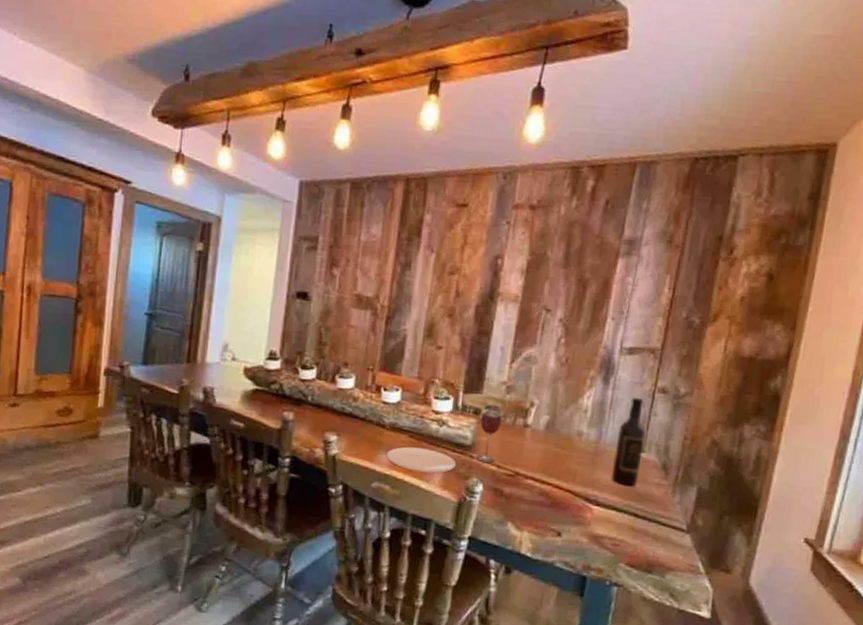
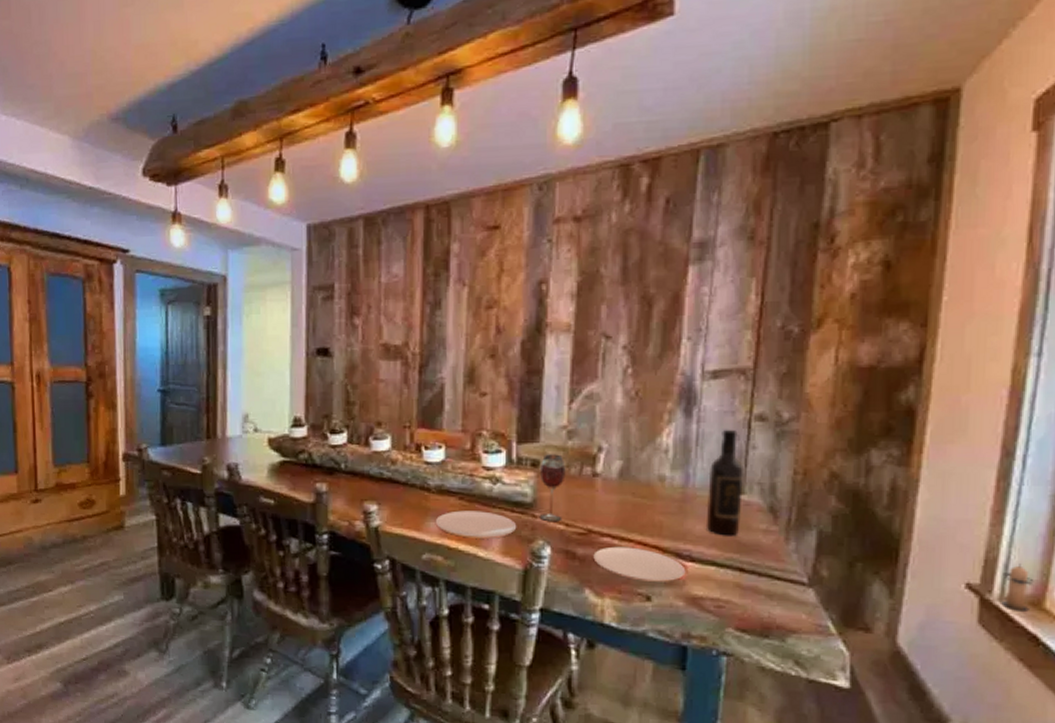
plate: none [517,488,592,522] -> present [593,546,686,582]
candle: none [829,525,854,565] -> present [1001,564,1034,613]

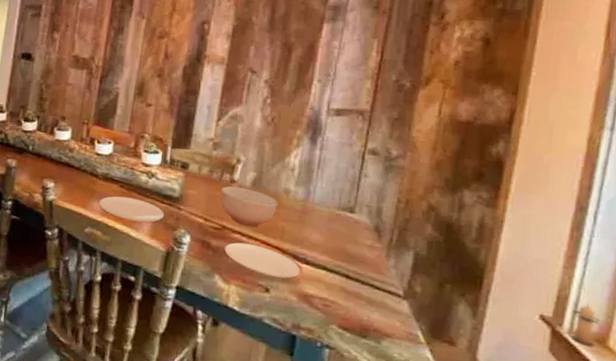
wineglass: present [539,454,566,521] -> none [184,159,209,216]
bowl: none [582,480,653,527] -> present [220,185,279,228]
wine bottle: present [705,429,745,536] -> none [320,157,357,247]

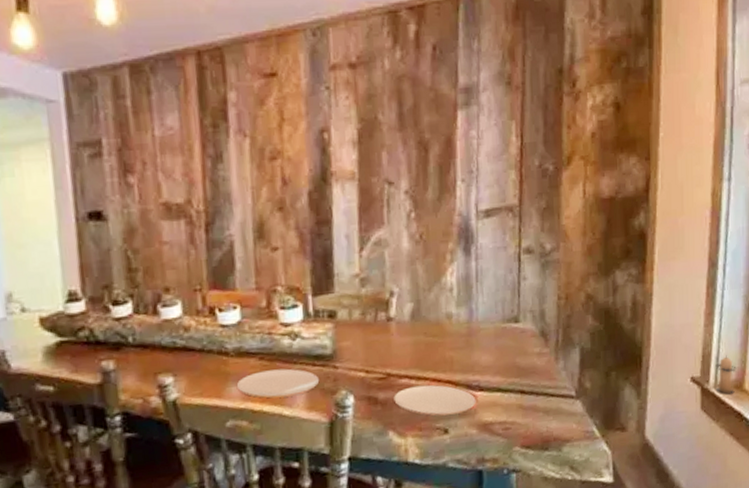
bowl: present [220,185,279,228] -> none [378,322,443,367]

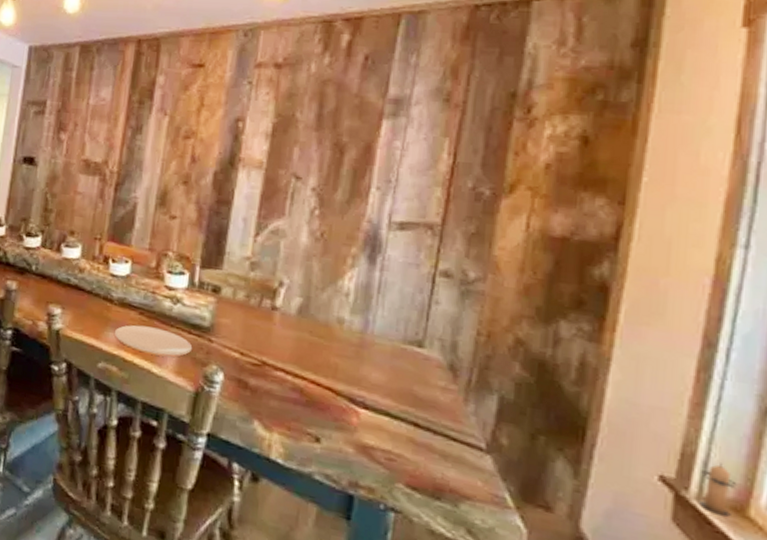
plate: present [394,384,476,416] -> none [265,381,358,427]

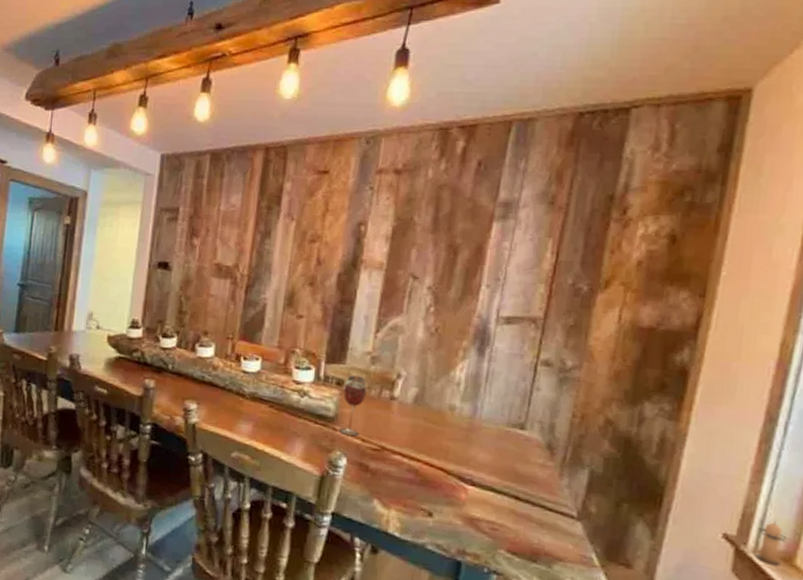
plate: present [114,325,193,357] -> none [246,417,319,446]
wineglass: none [216,282,246,349] -> present [340,375,367,436]

